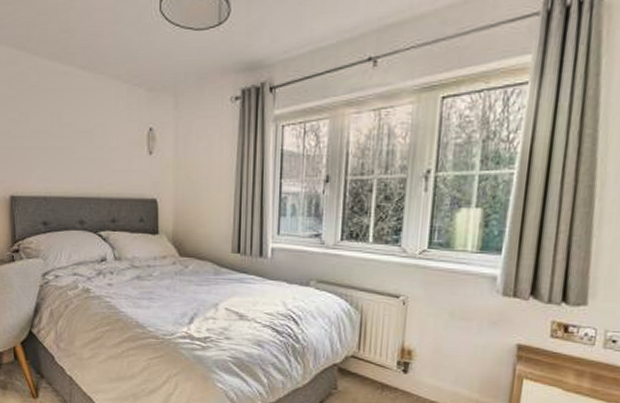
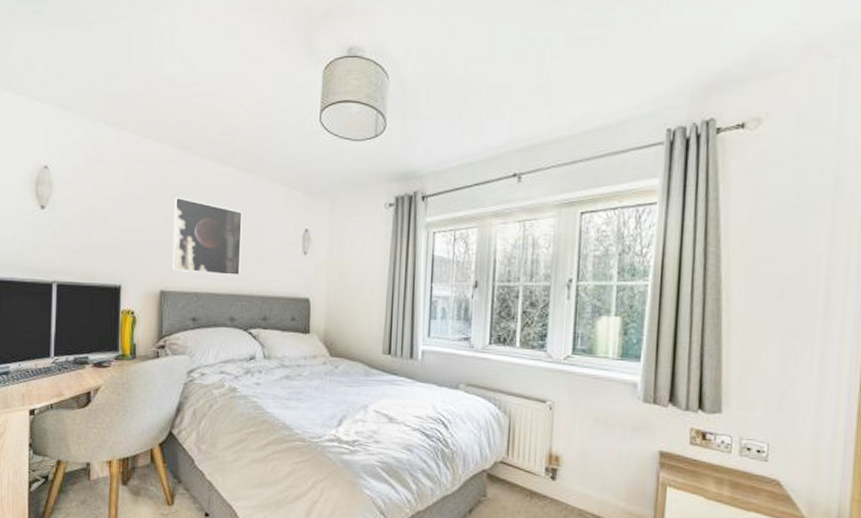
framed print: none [17,99,87,179] -> present [171,196,242,277]

